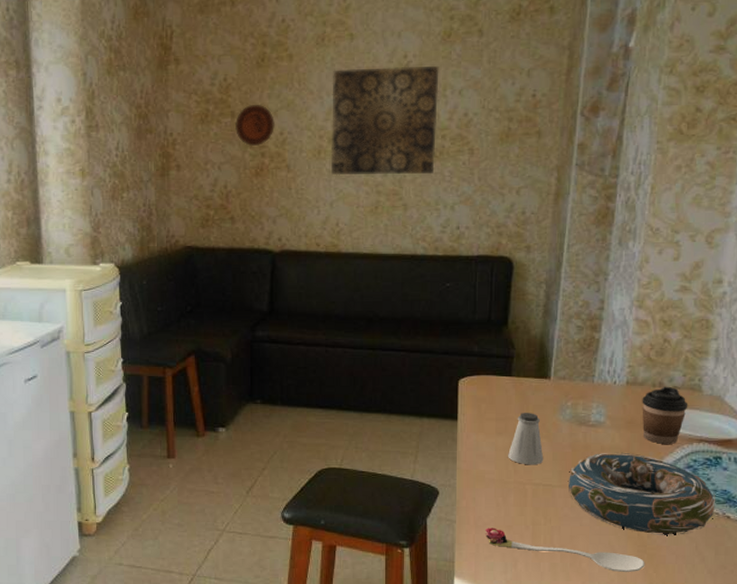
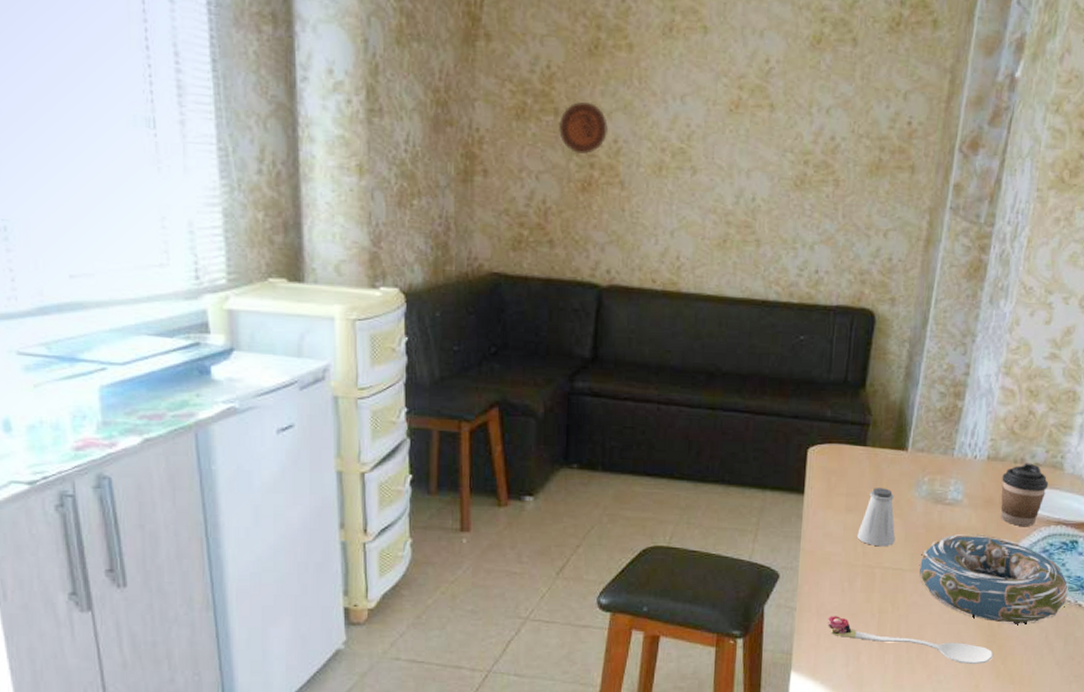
wall art: present [330,65,439,176] -> none [673,68,806,207]

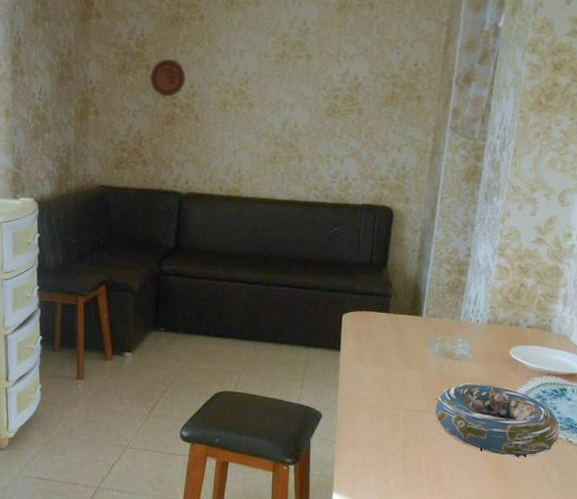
spoon: present [828,616,994,665] -> none [362,448,499,490]
saltshaker: present [857,488,896,547] -> none [384,346,415,393]
coffee cup: present [1000,463,1049,526] -> none [500,325,540,377]

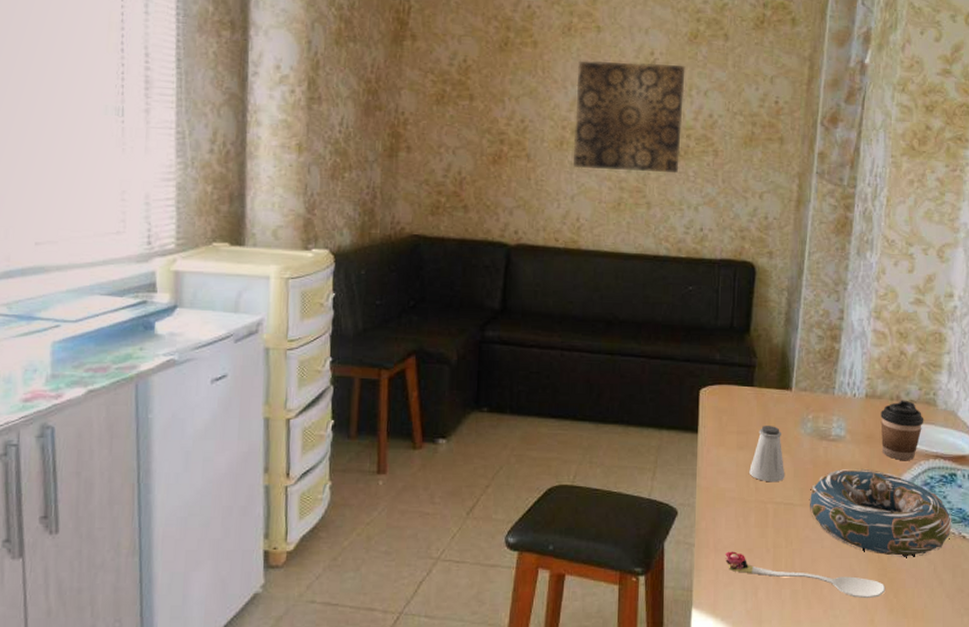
decorative plate: present [150,59,186,97] -> none [473,89,516,133]
wall art: none [235,31,334,130] -> present [573,60,685,174]
spoon: none [362,448,499,490] -> present [725,551,886,599]
saltshaker: none [384,346,415,393] -> present [749,426,785,483]
coffee cup: none [500,325,540,377] -> present [880,400,924,460]

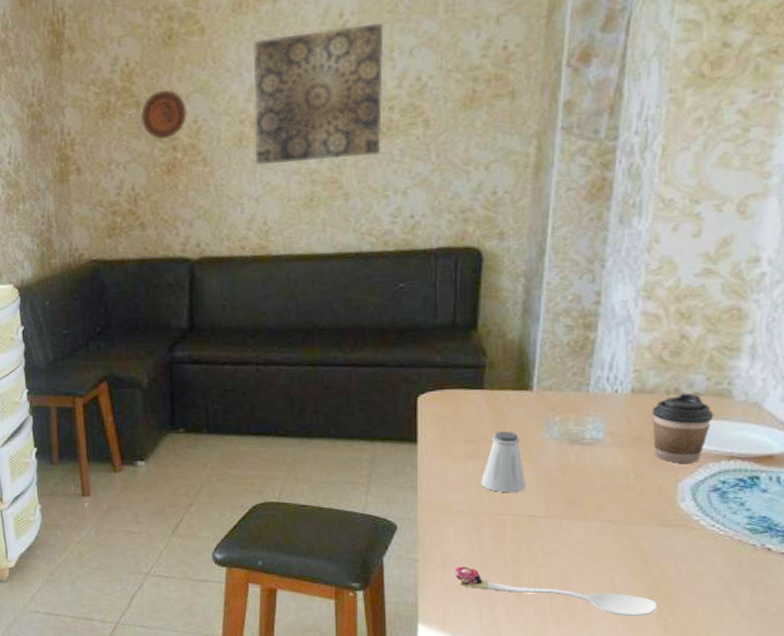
decorative plate: none [473,89,516,133] -> present [141,90,187,140]
decorative bowl: present [810,468,952,557] -> none [558,474,752,572]

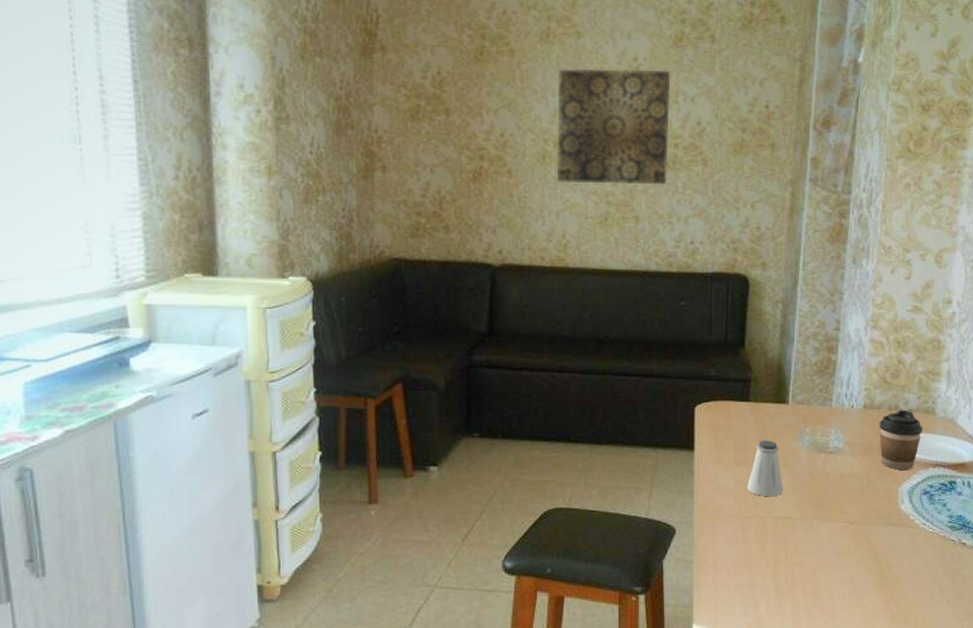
decorative plate: present [141,90,187,140] -> none [450,102,494,149]
spoon: present [455,566,658,617] -> none [725,567,886,608]

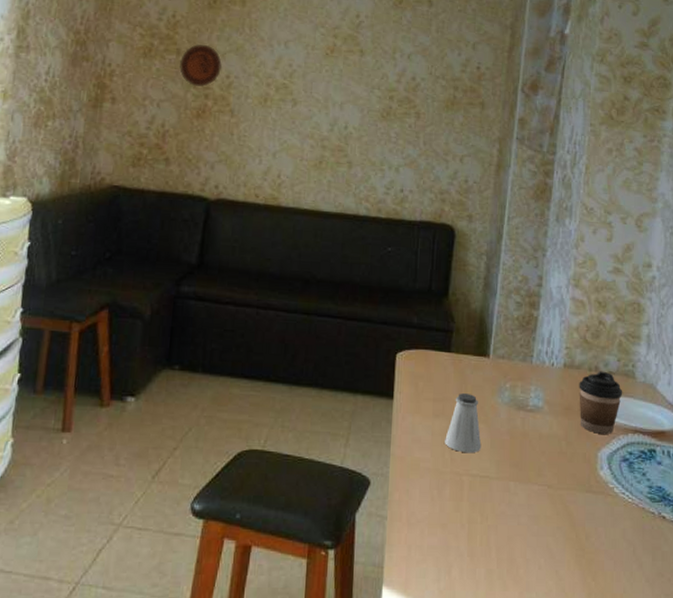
decorative plate: none [450,102,494,149] -> present [179,44,222,87]
wall art: present [556,68,671,185] -> none [277,20,390,134]

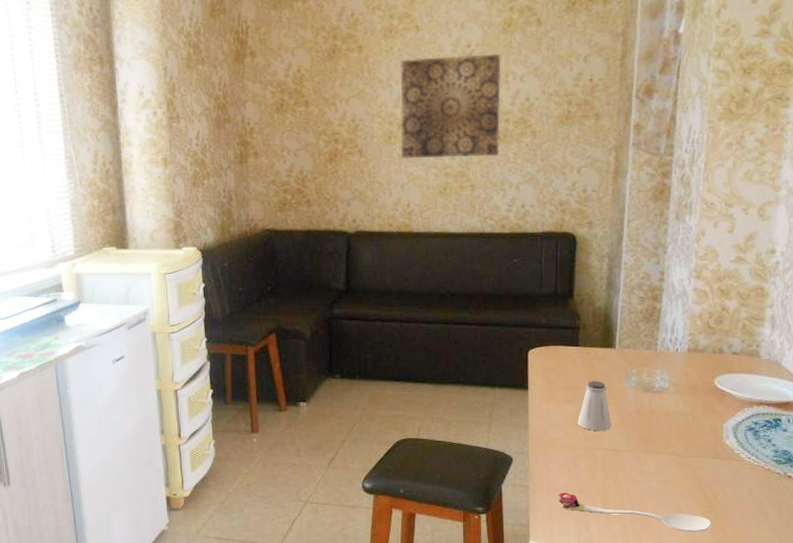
decorative plate: present [179,44,222,87] -> none [309,94,347,134]
wall art: none [277,20,390,134] -> present [400,53,501,160]
spoon: none [418,525,584,581] -> present [558,492,712,533]
coffee cup: present [579,371,623,434] -> none [703,352,747,408]

